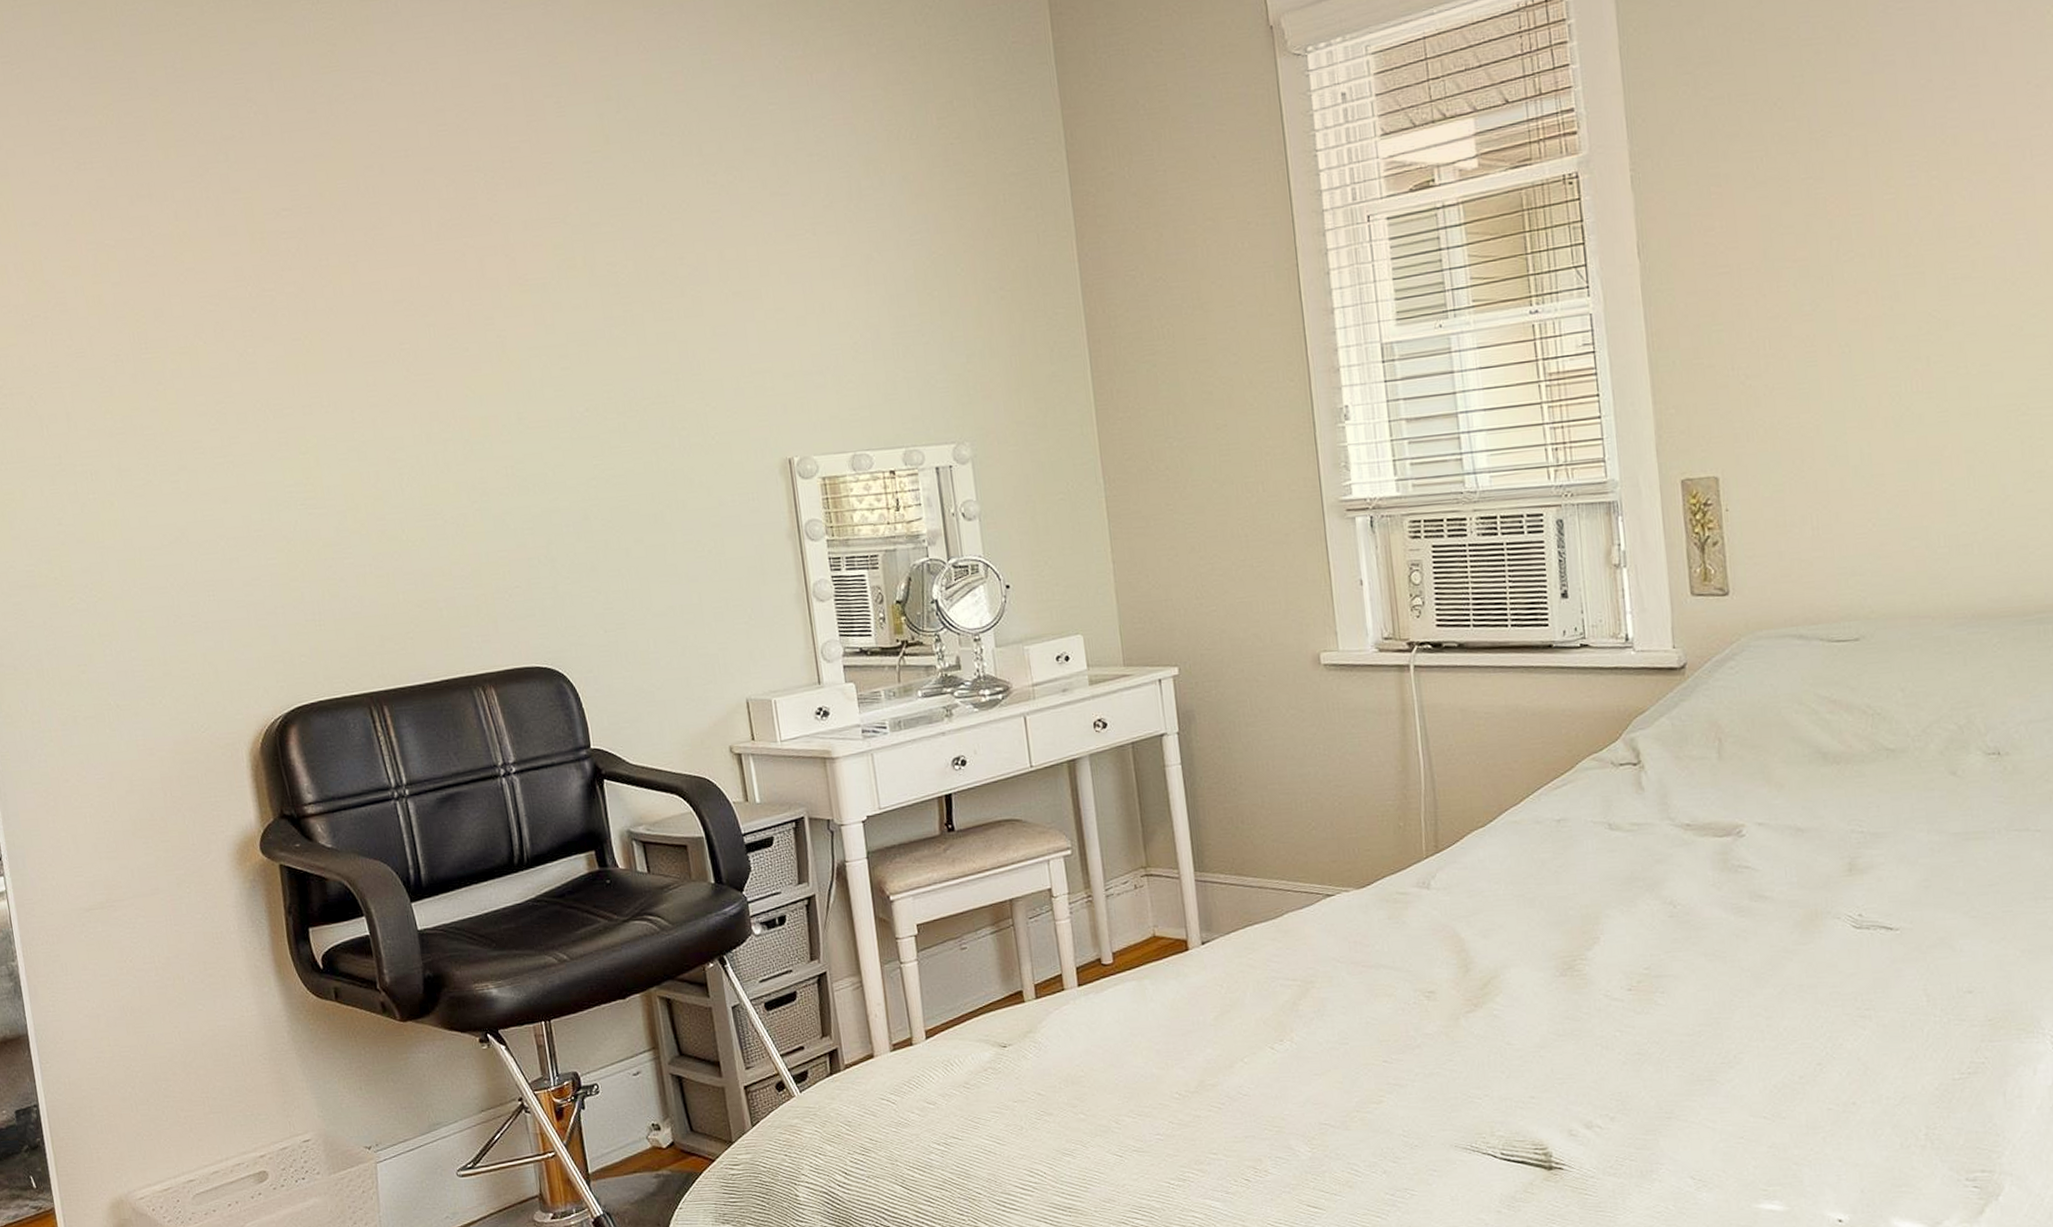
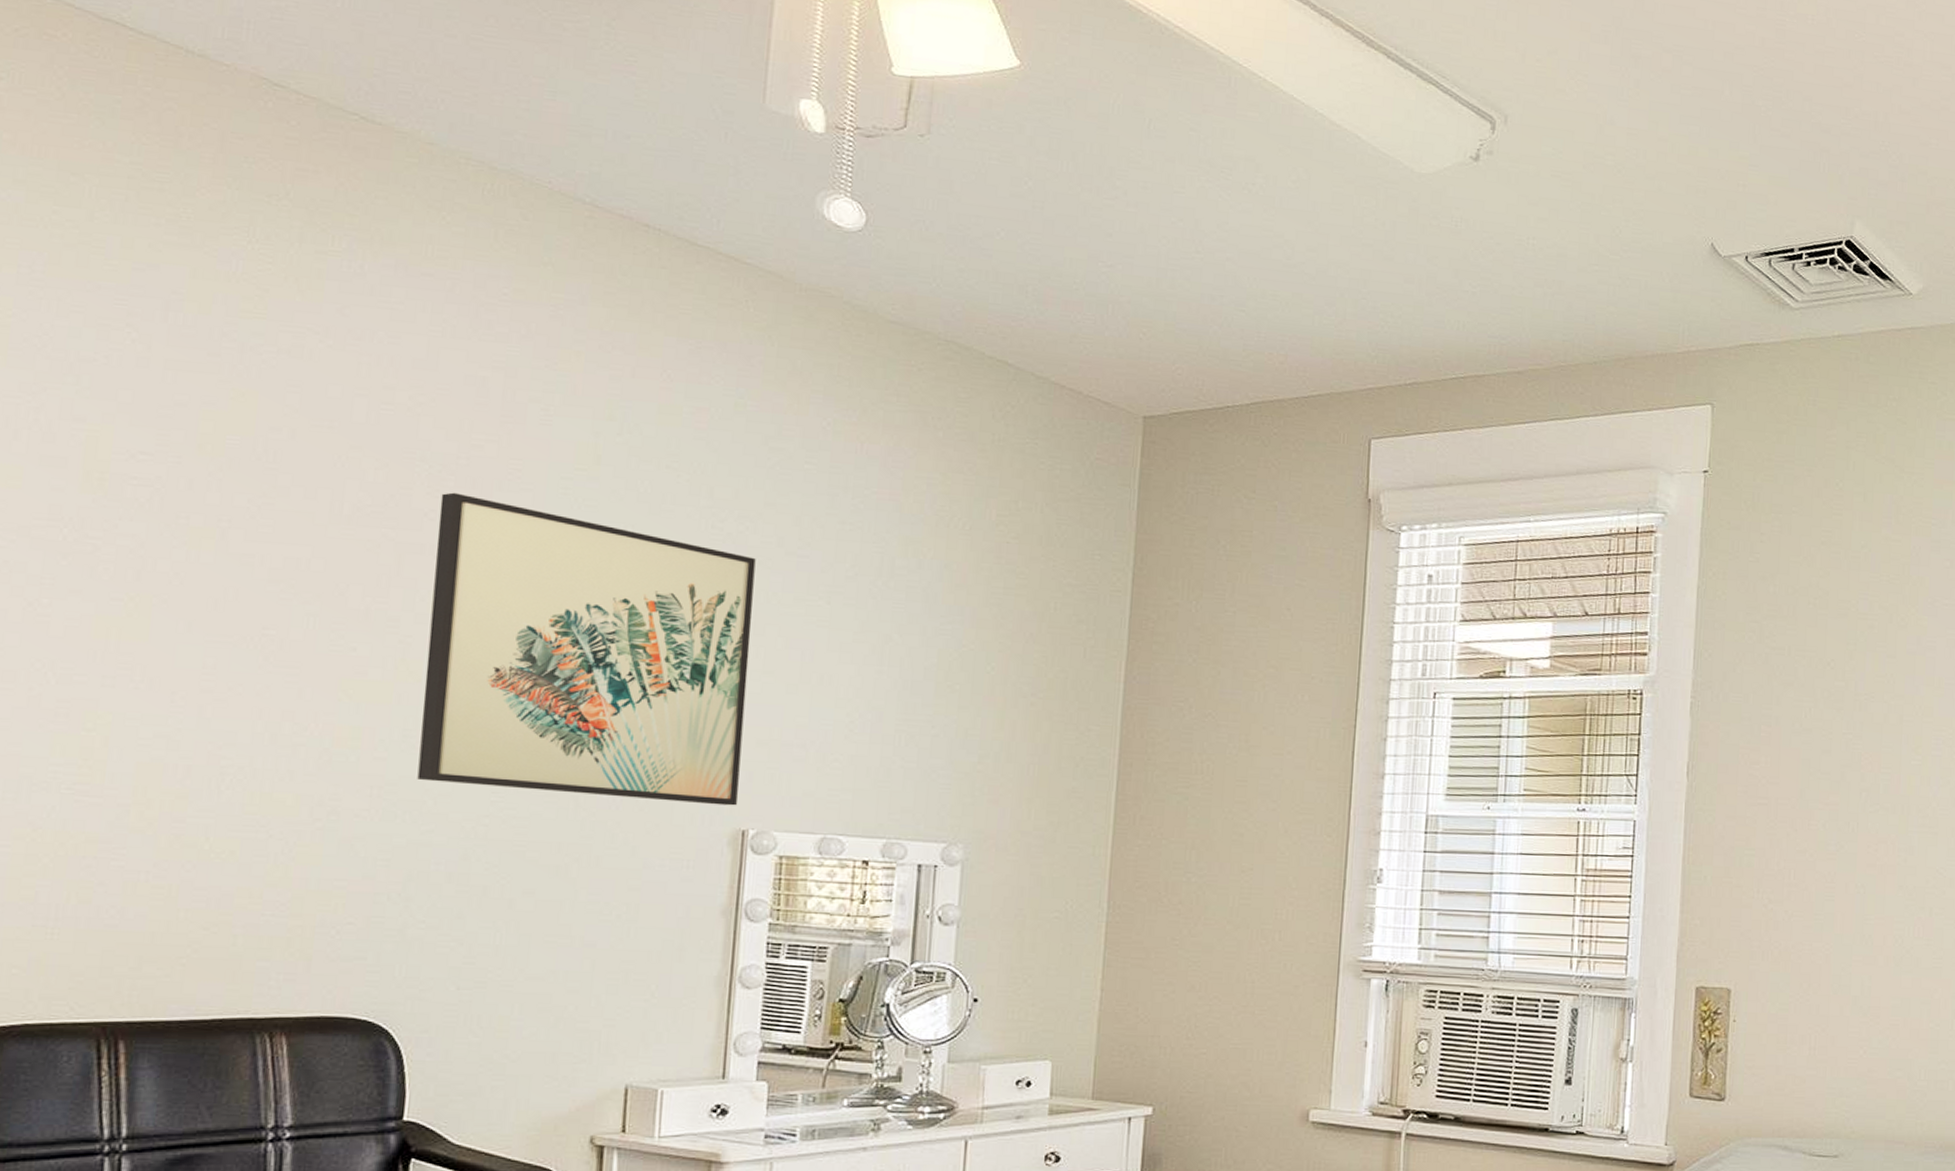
wall art: none [498,194,779,456] -> present [417,492,756,806]

